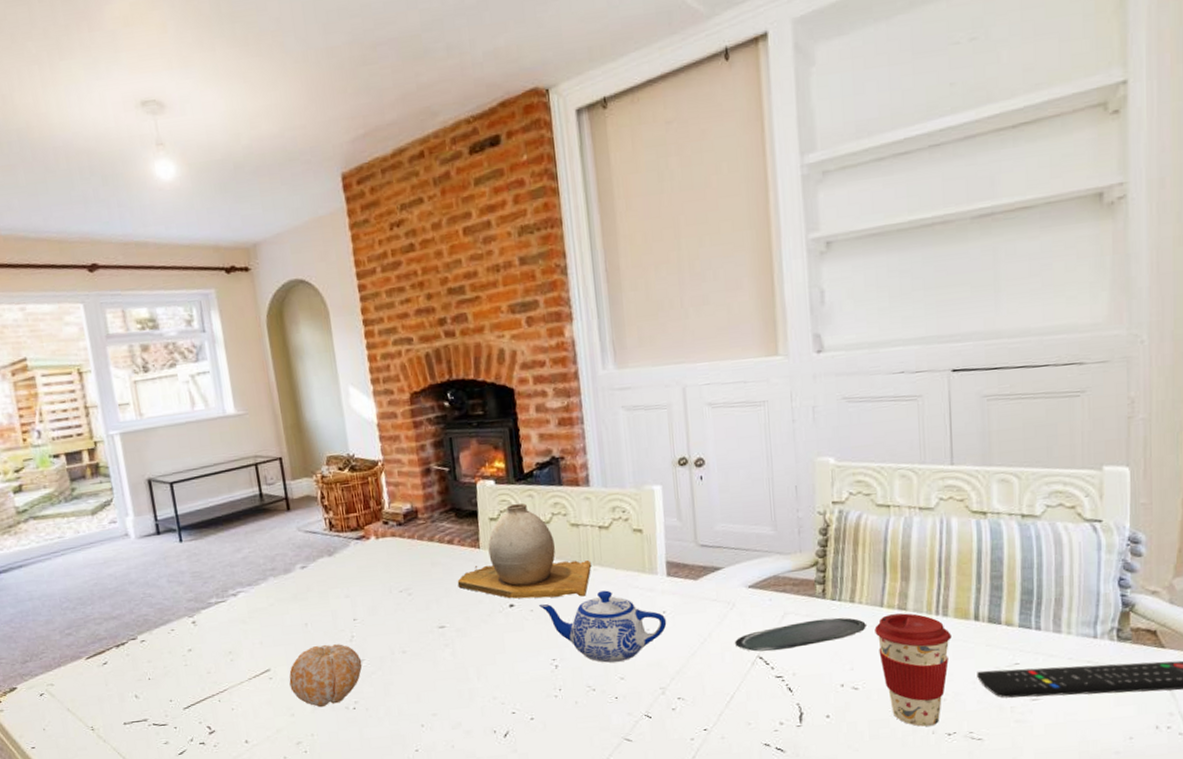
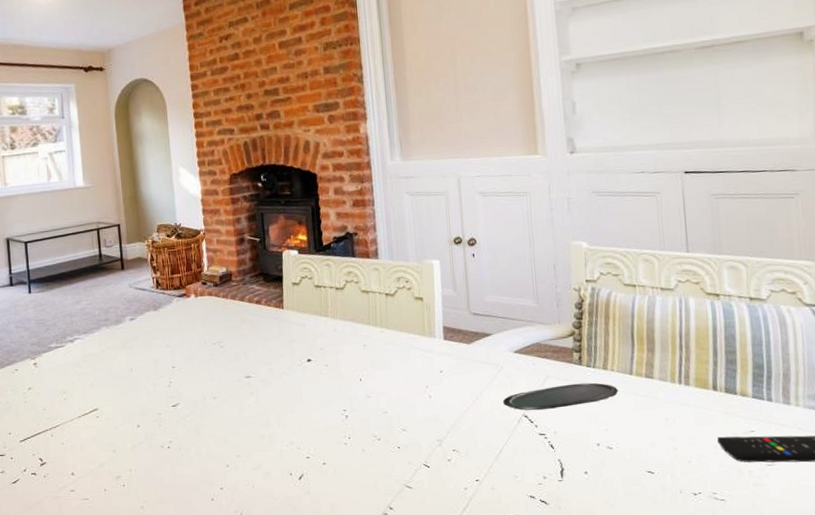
fruit: present [289,644,363,708] -> none [113,388,178,446]
vase: present [457,503,592,599] -> none [263,271,379,355]
teapot: present [539,590,667,663] -> none [333,350,444,415]
coffee cup: present [874,613,952,727] -> none [625,381,694,486]

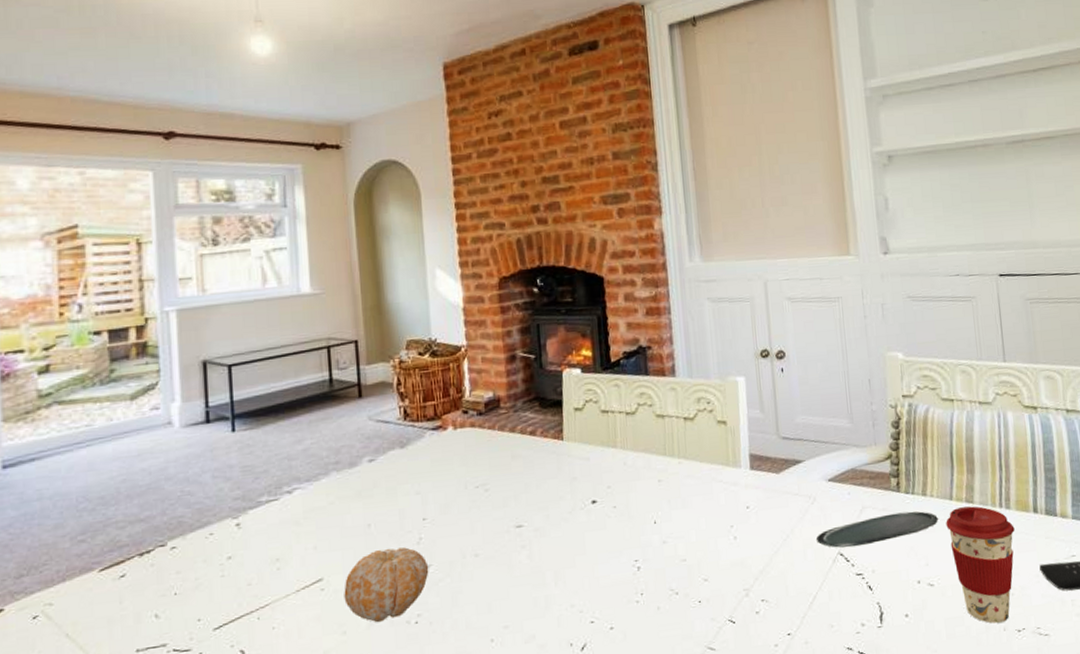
fruit: none [113,388,178,446] -> present [344,547,429,623]
coffee cup: none [625,381,694,486] -> present [946,506,1015,624]

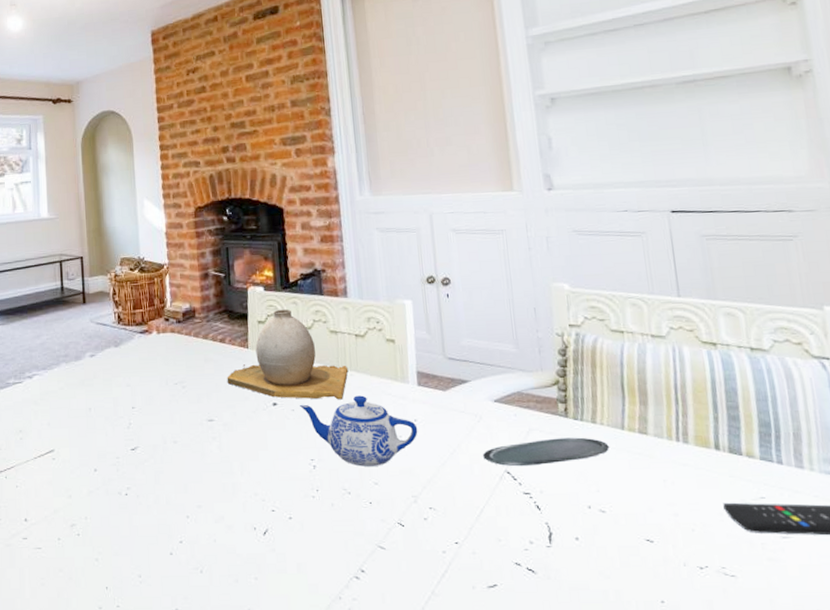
fruit: present [344,547,429,623] -> none [70,429,137,491]
vase: none [538,392,677,495] -> present [227,309,349,400]
teapot: none [622,484,750,563] -> present [300,395,418,467]
coffee cup: present [946,506,1015,624] -> none [617,437,694,557]

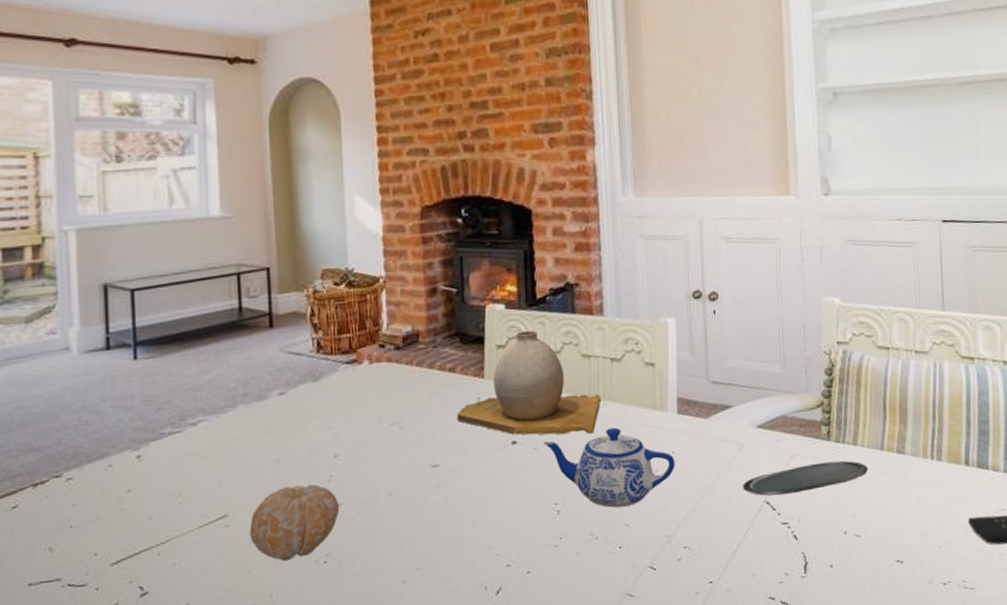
fruit: none [70,429,137,491] -> present [249,484,340,562]

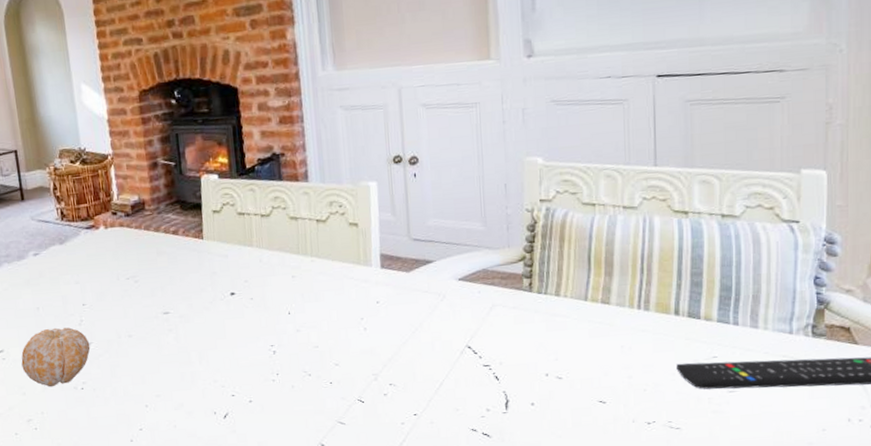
vase: present [456,330,602,435] -> none [181,196,309,288]
teapot: present [544,427,676,508] -> none [259,280,380,350]
oval tray: present [743,460,868,496] -> none [445,310,571,341]

